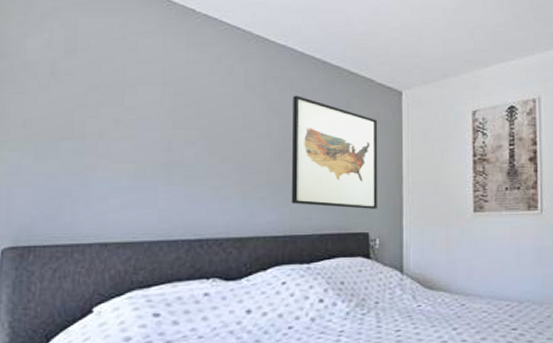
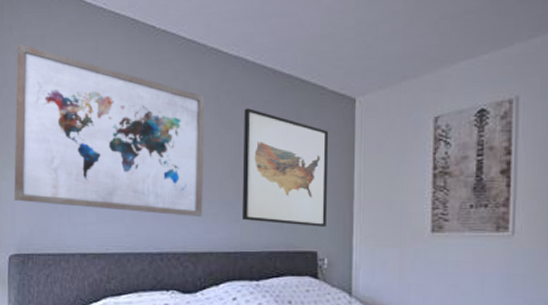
wall art: none [11,13,250,201] -> present [14,43,204,216]

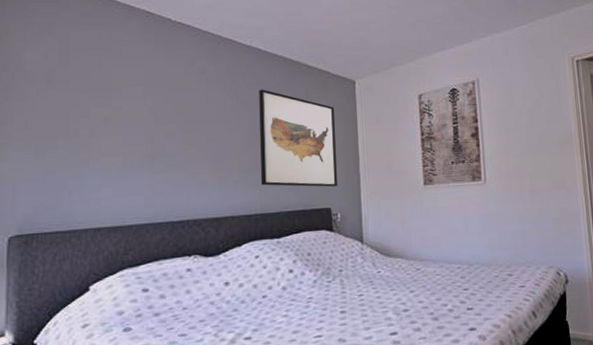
wall art: present [14,43,204,216] -> none [16,30,223,185]

